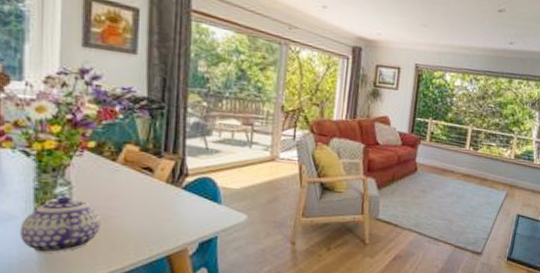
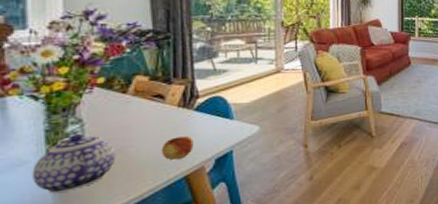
fruit: none [145,214,179,237] -> present [161,136,194,160]

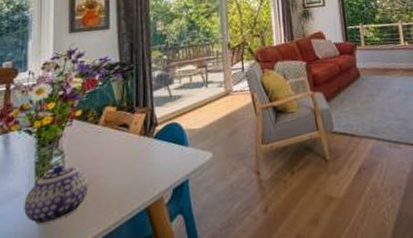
fruit: present [161,136,194,160] -> none [125,165,154,190]

